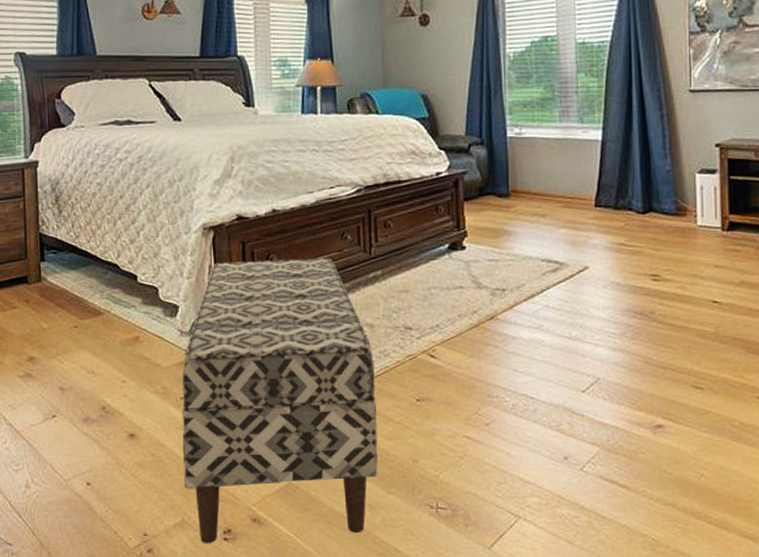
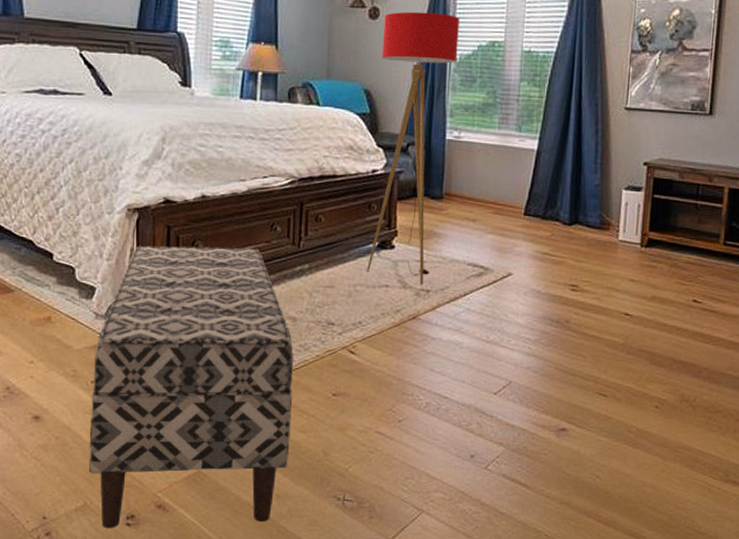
floor lamp: none [435,14,511,284] -> present [367,11,460,285]

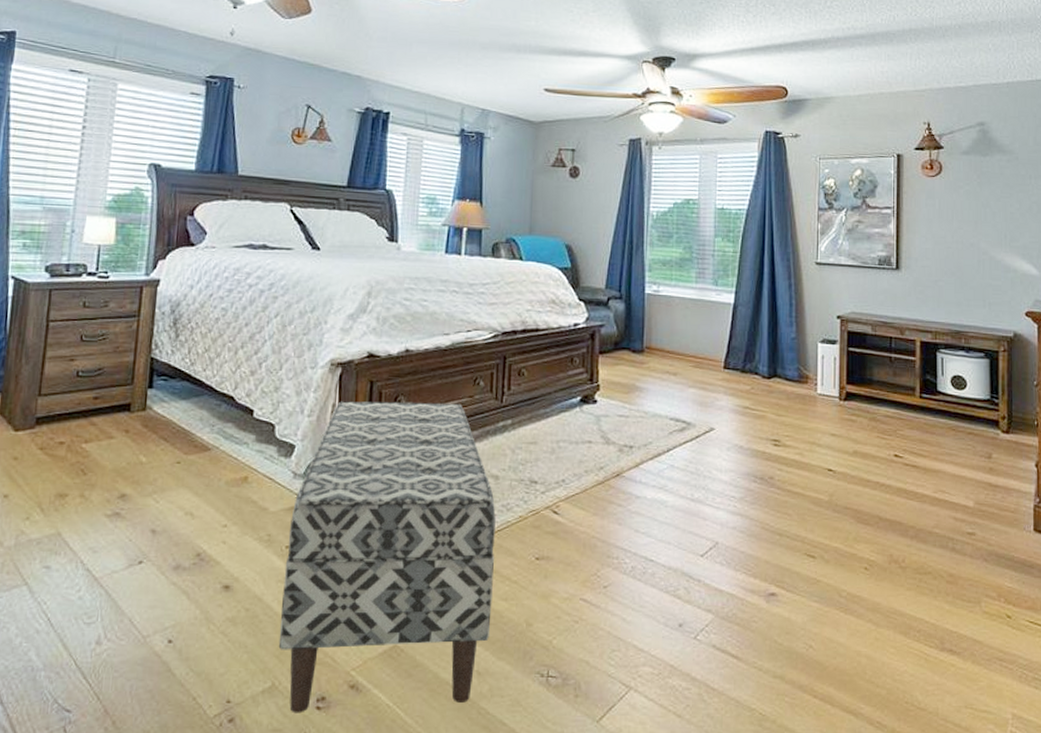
floor lamp: present [367,11,460,285] -> none [570,171,655,441]

